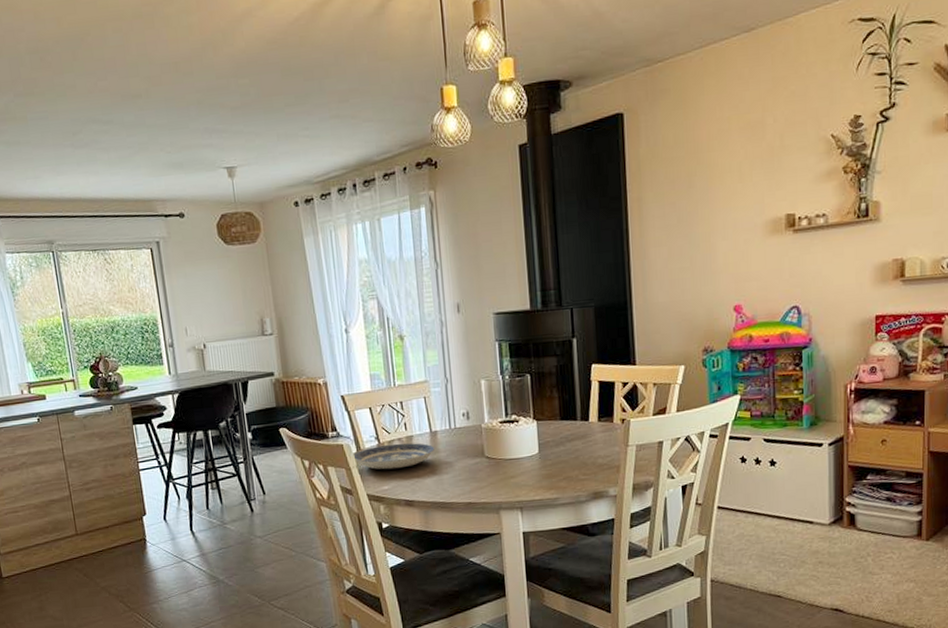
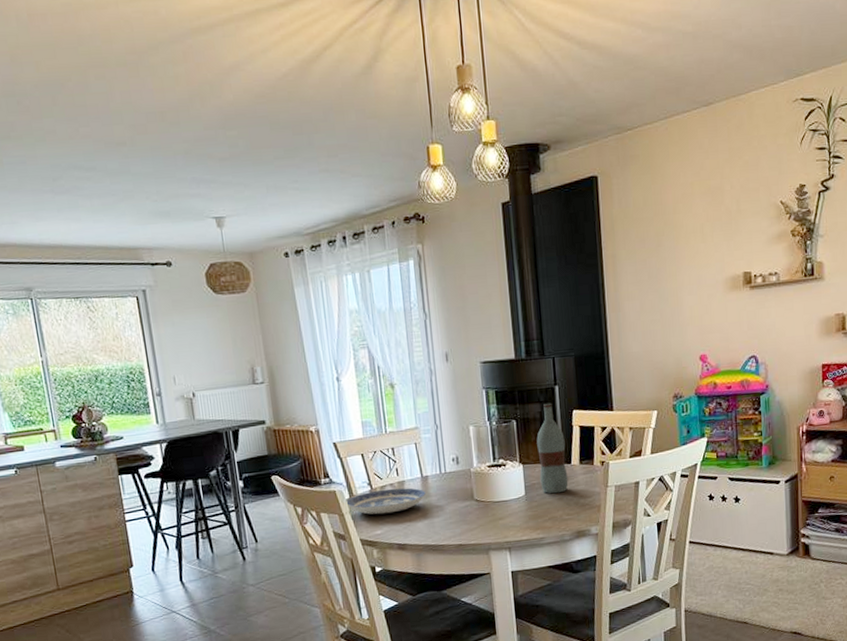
bottle: none [552,356,586,452] -> present [536,403,569,494]

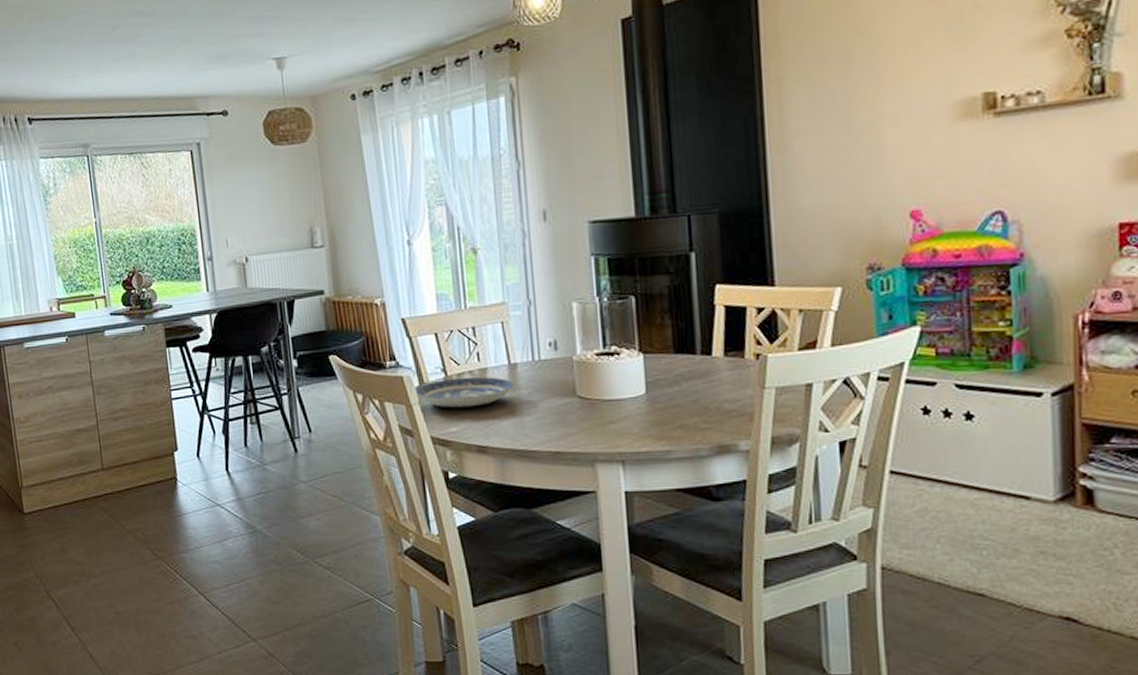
bottle: present [536,403,569,494] -> none [663,274,707,394]

